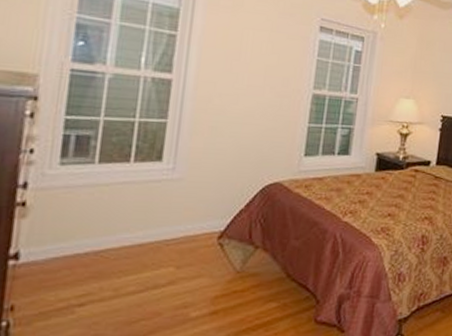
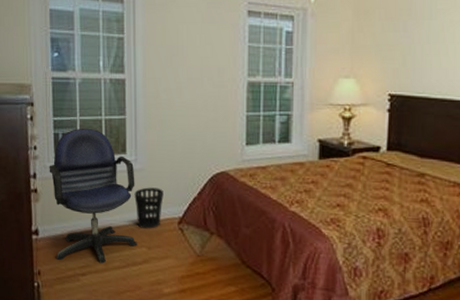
office chair: none [43,130,170,291] -> present [49,129,137,264]
wastebasket: none [165,199,204,246] -> present [134,187,164,229]

